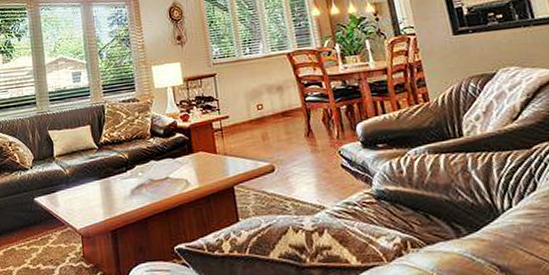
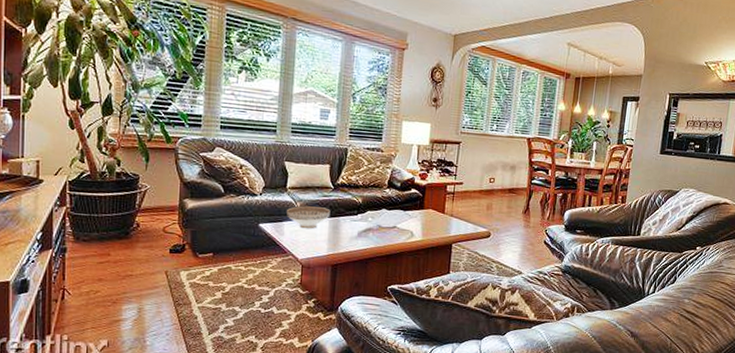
decorative bowl: none [57,170,100,196] -> present [286,206,331,229]

